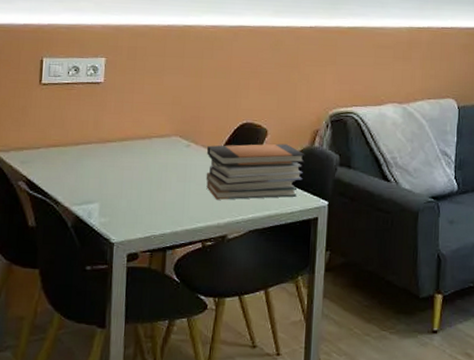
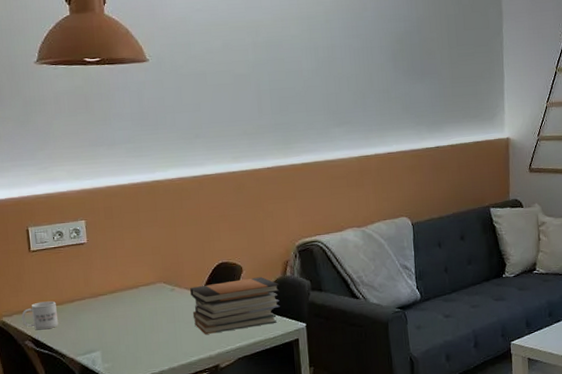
mug: none [19,140,59,172] -> present [21,301,59,330]

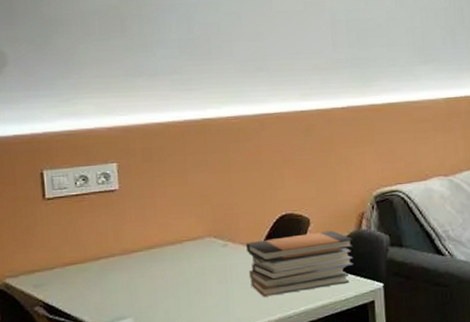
mug: present [21,301,59,330] -> none [31,258,80,294]

